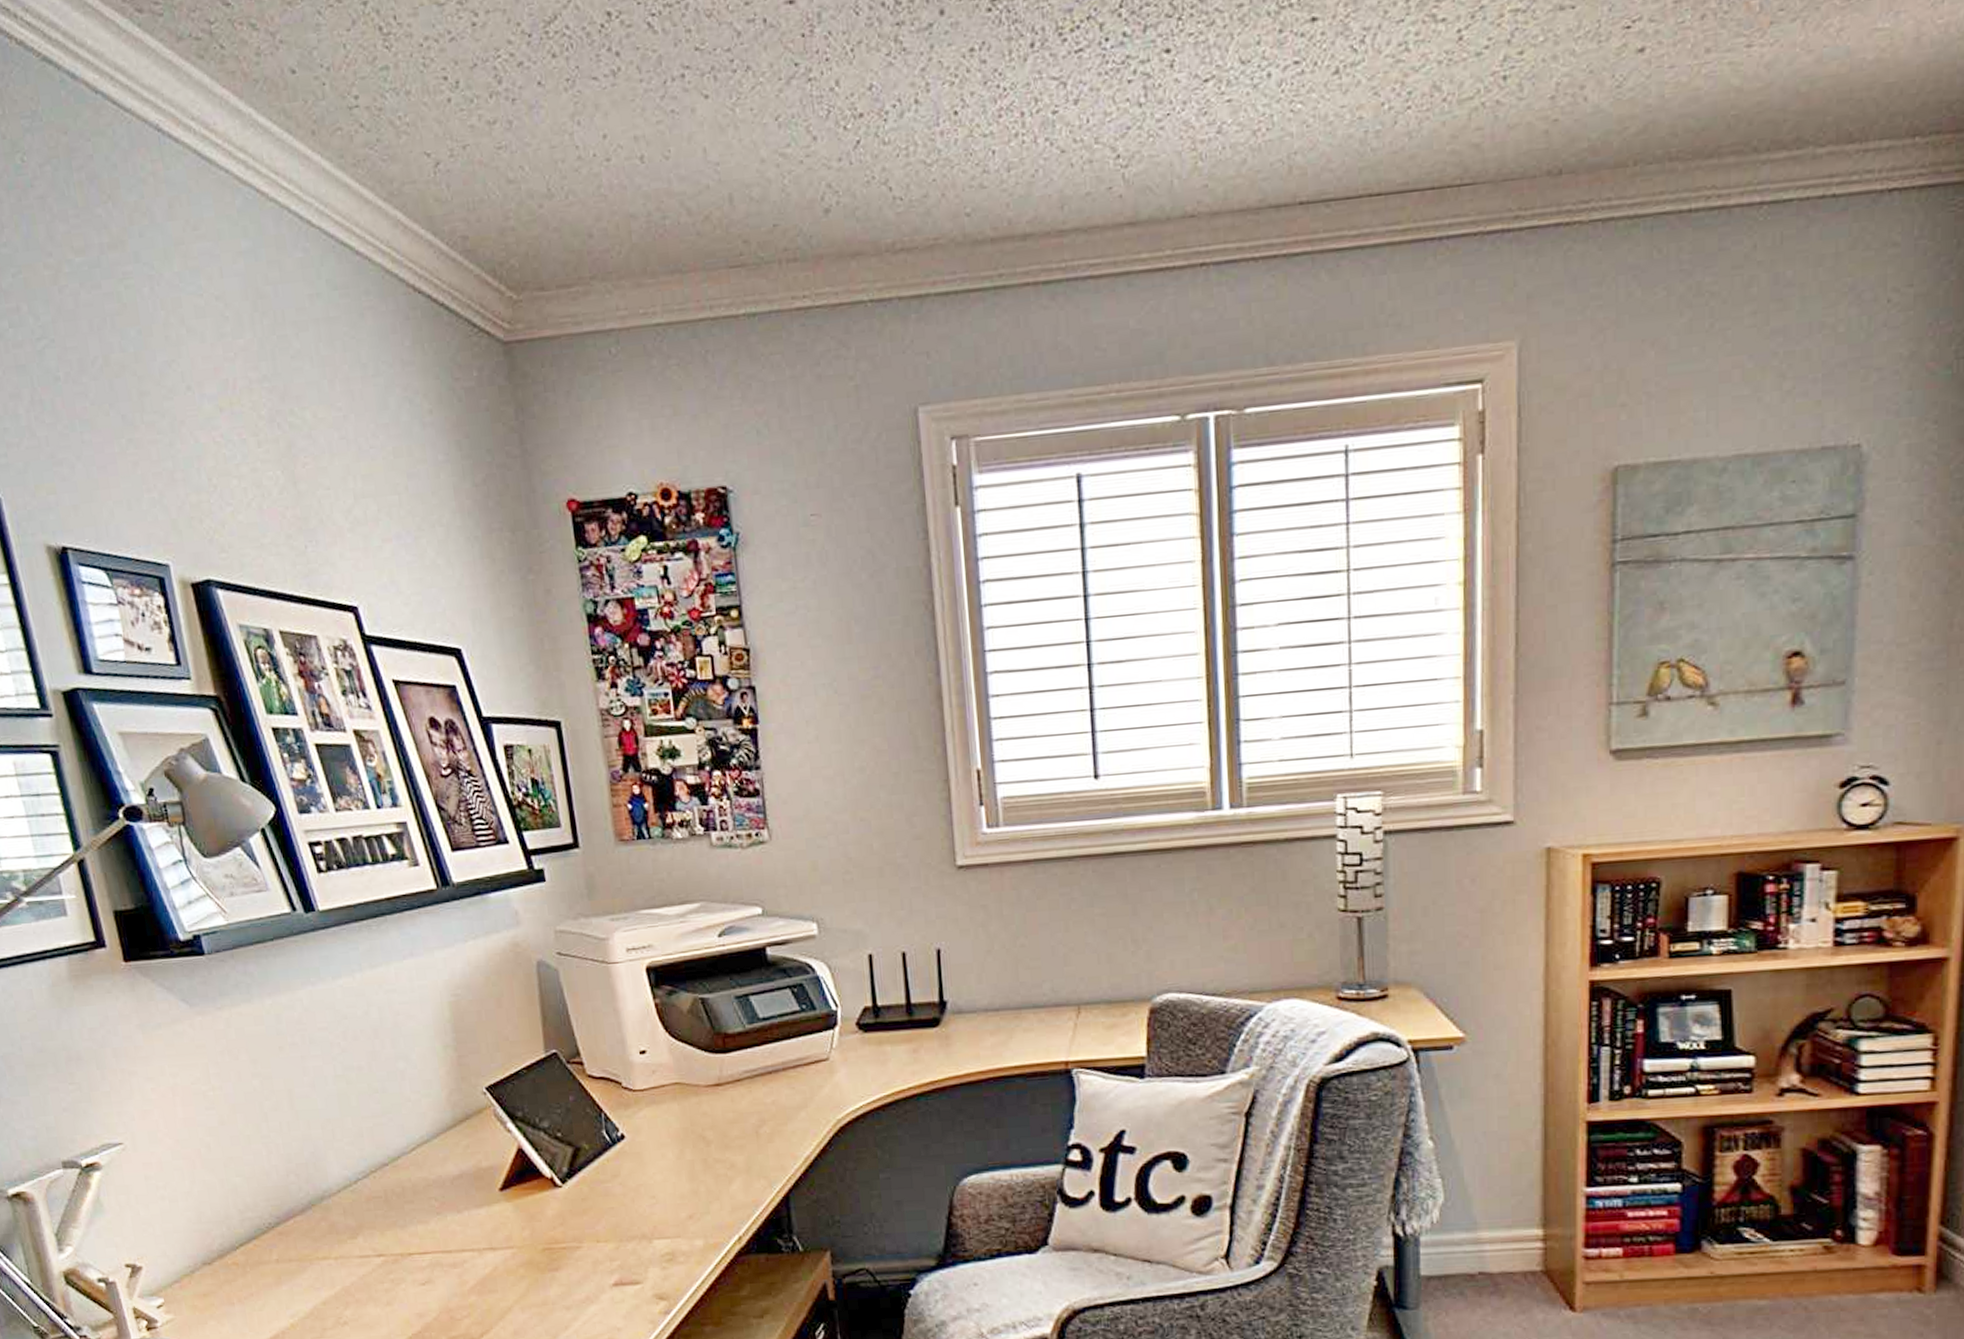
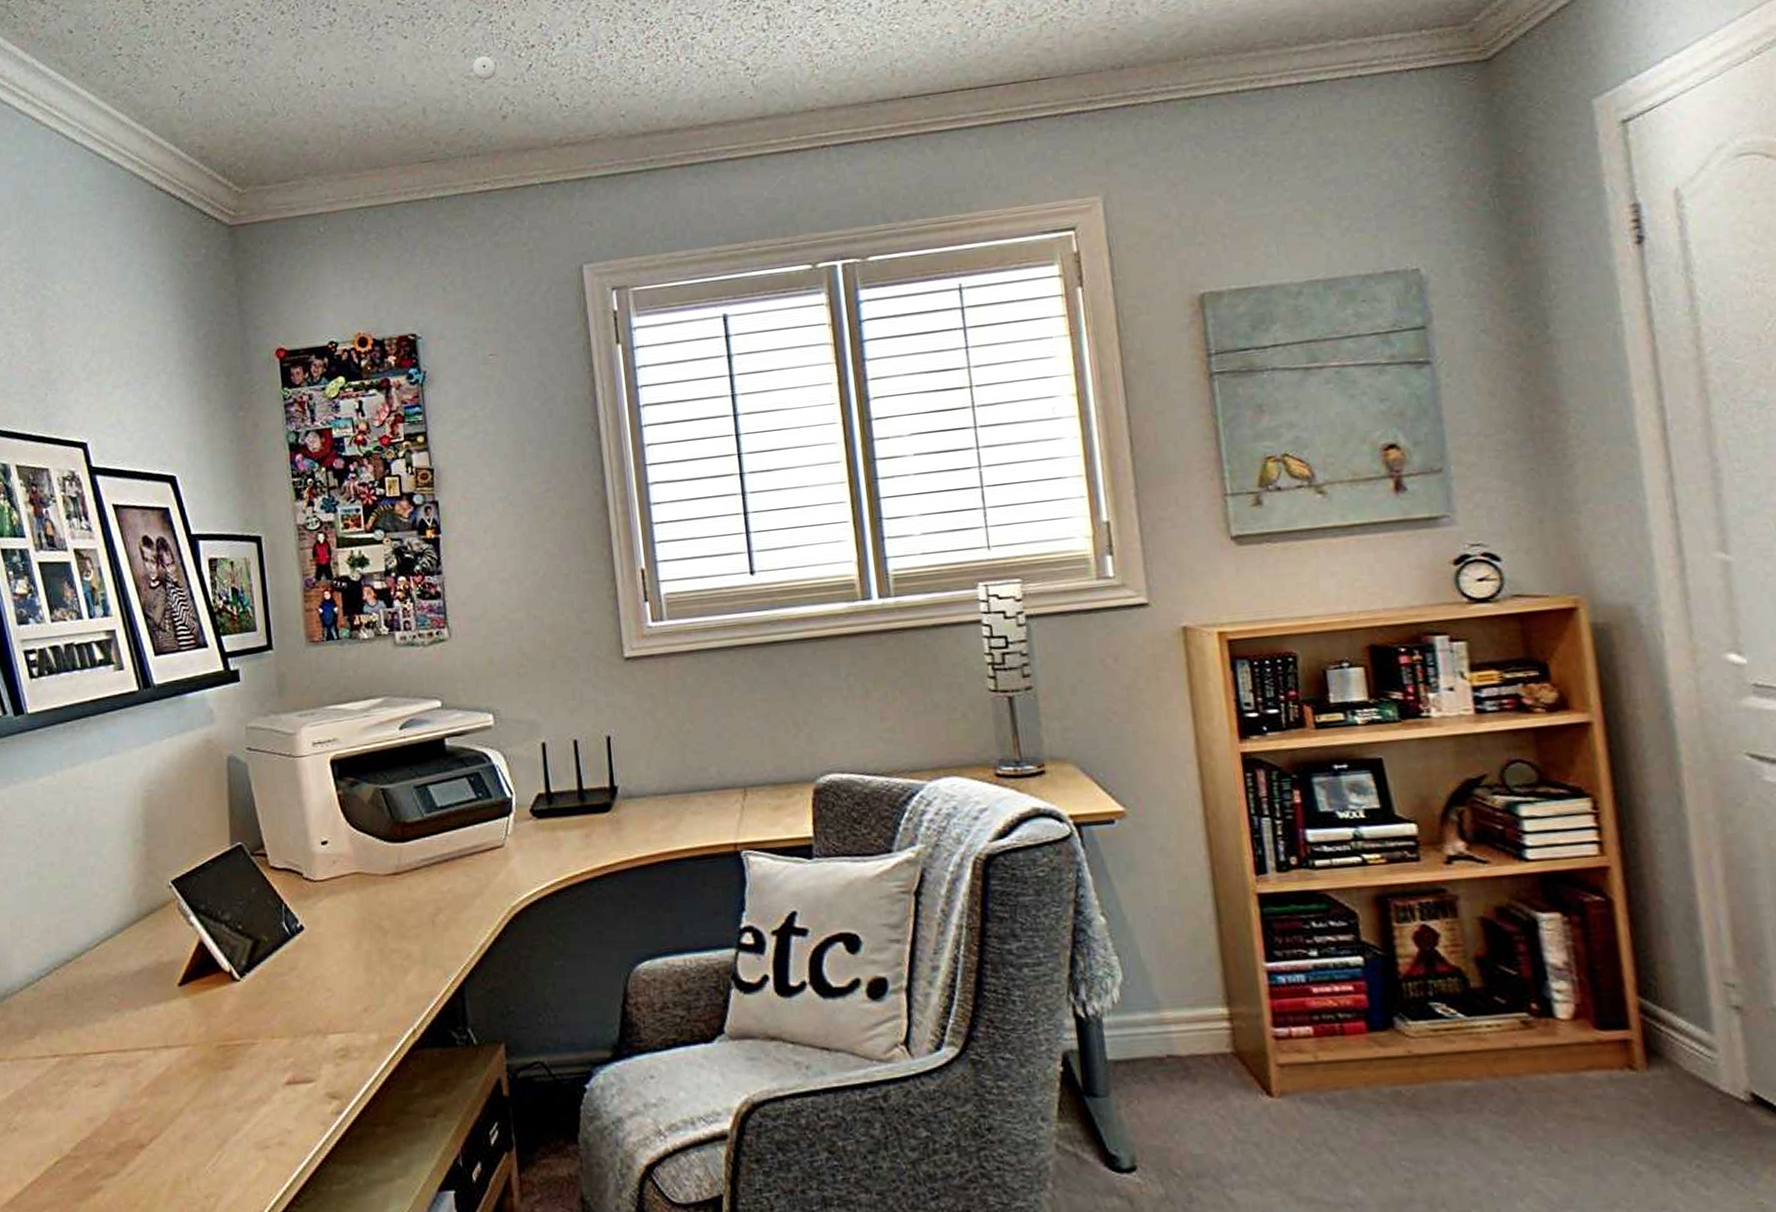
smoke detector: none [787,126,817,161] -> present [472,56,496,81]

